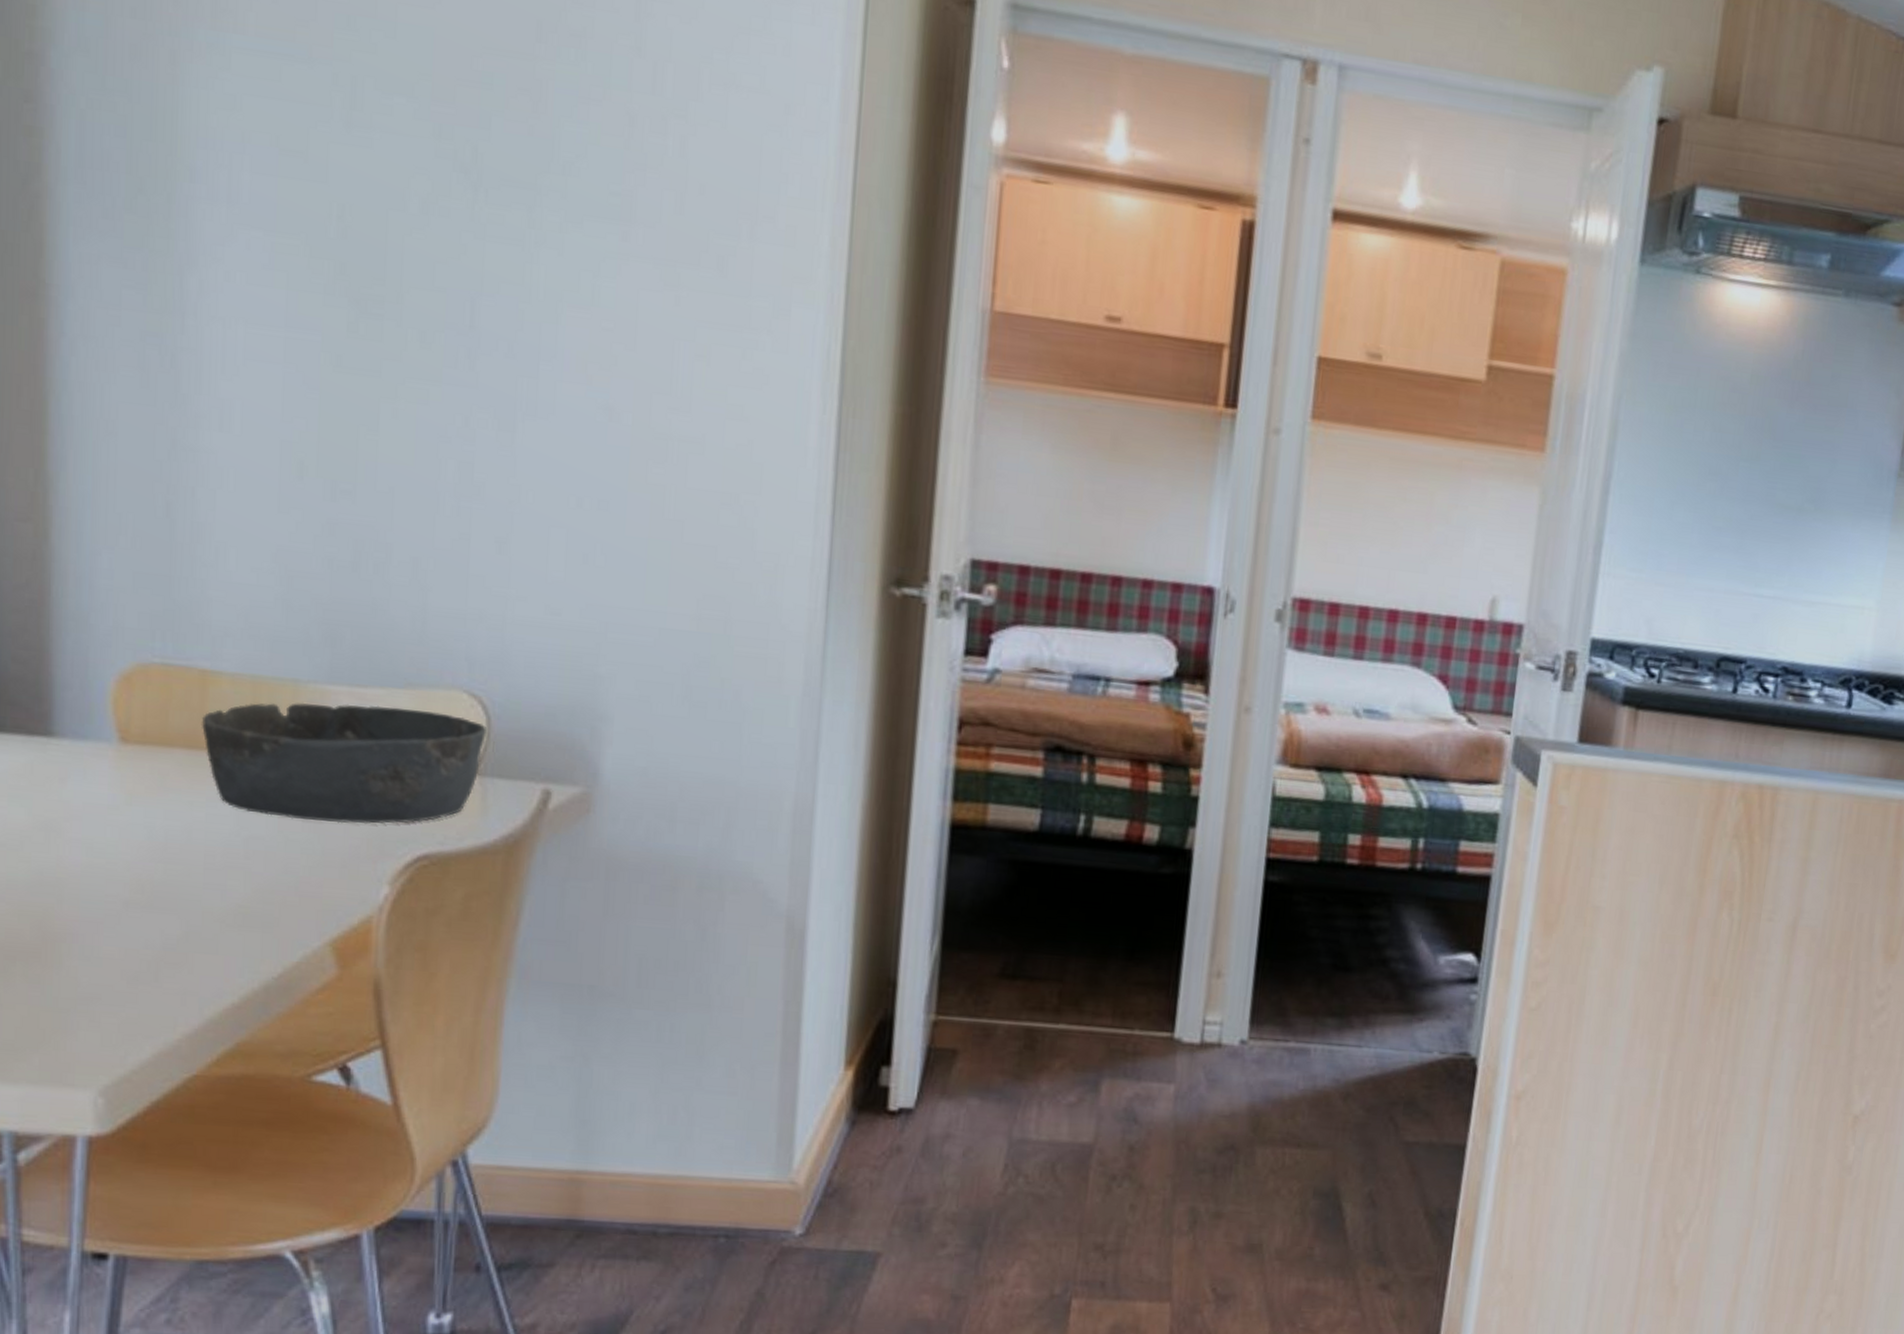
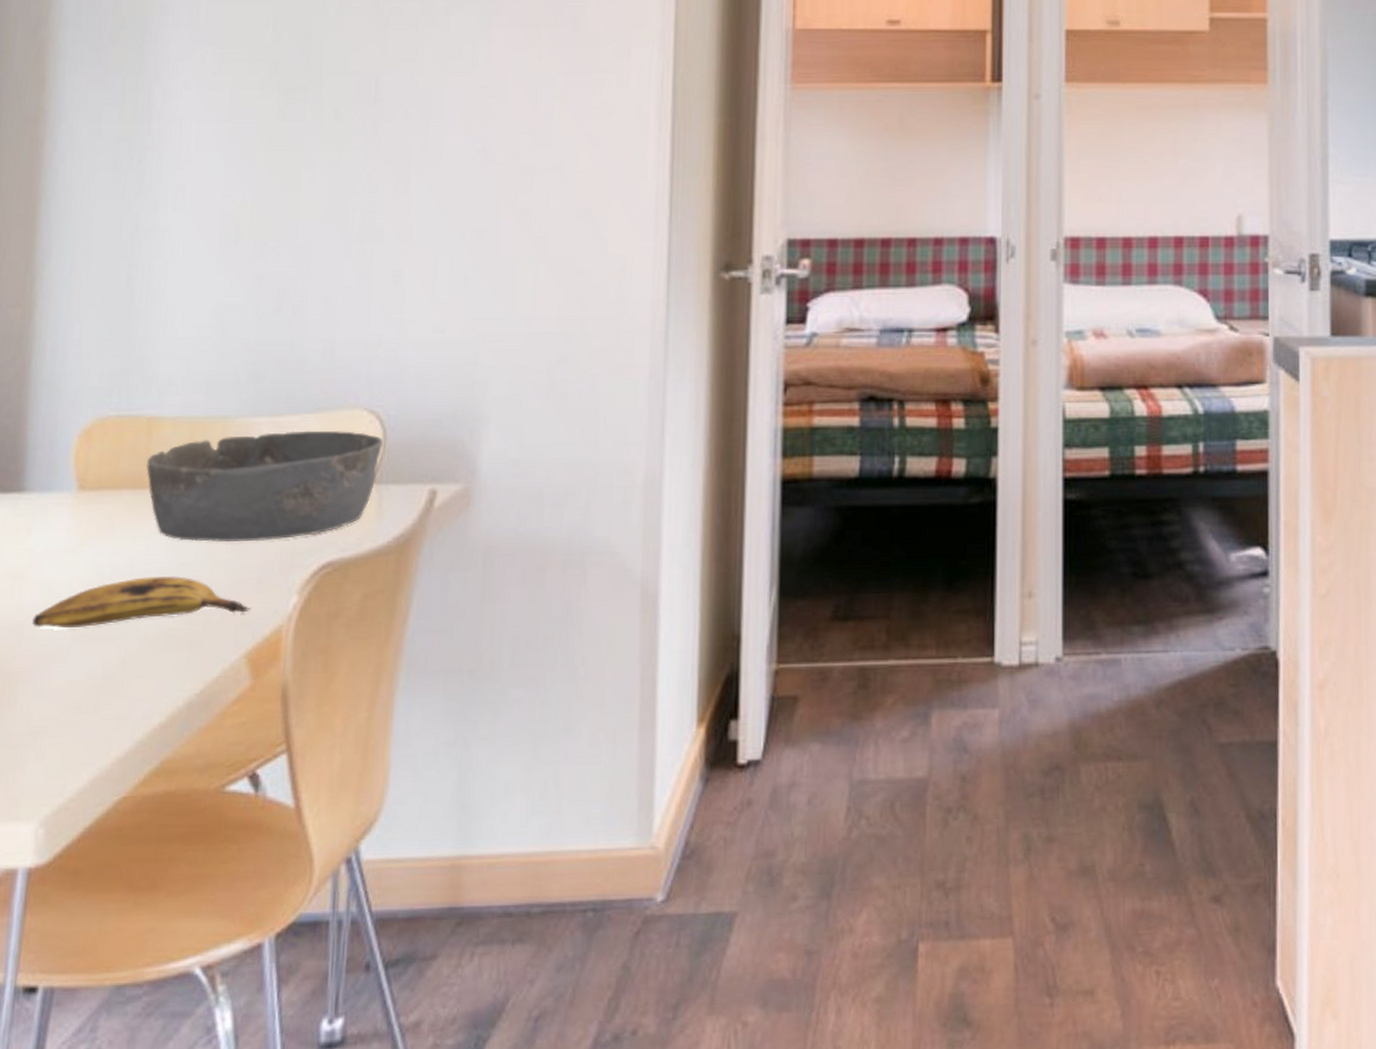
banana: none [73,846,335,898] -> present [31,575,251,629]

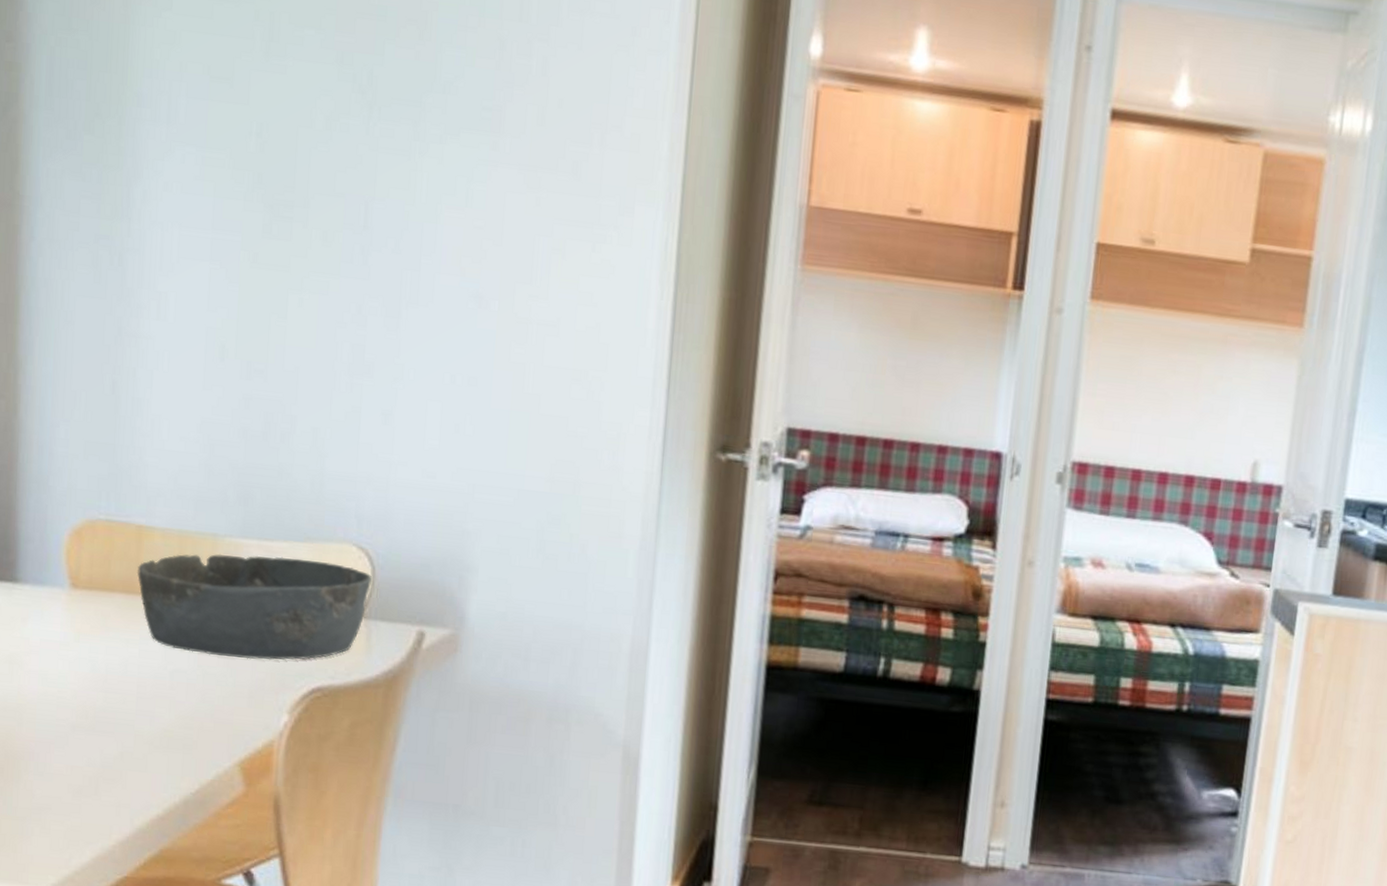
banana: present [31,575,251,629] -> none [30,678,243,724]

